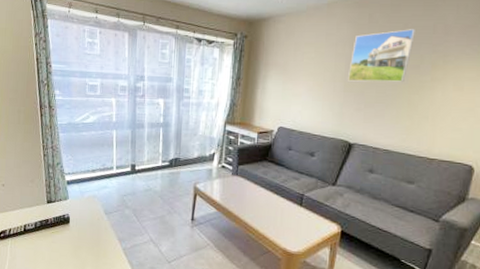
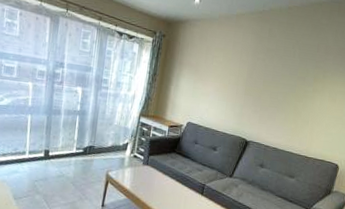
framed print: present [348,29,415,82] -> none [249,45,304,91]

